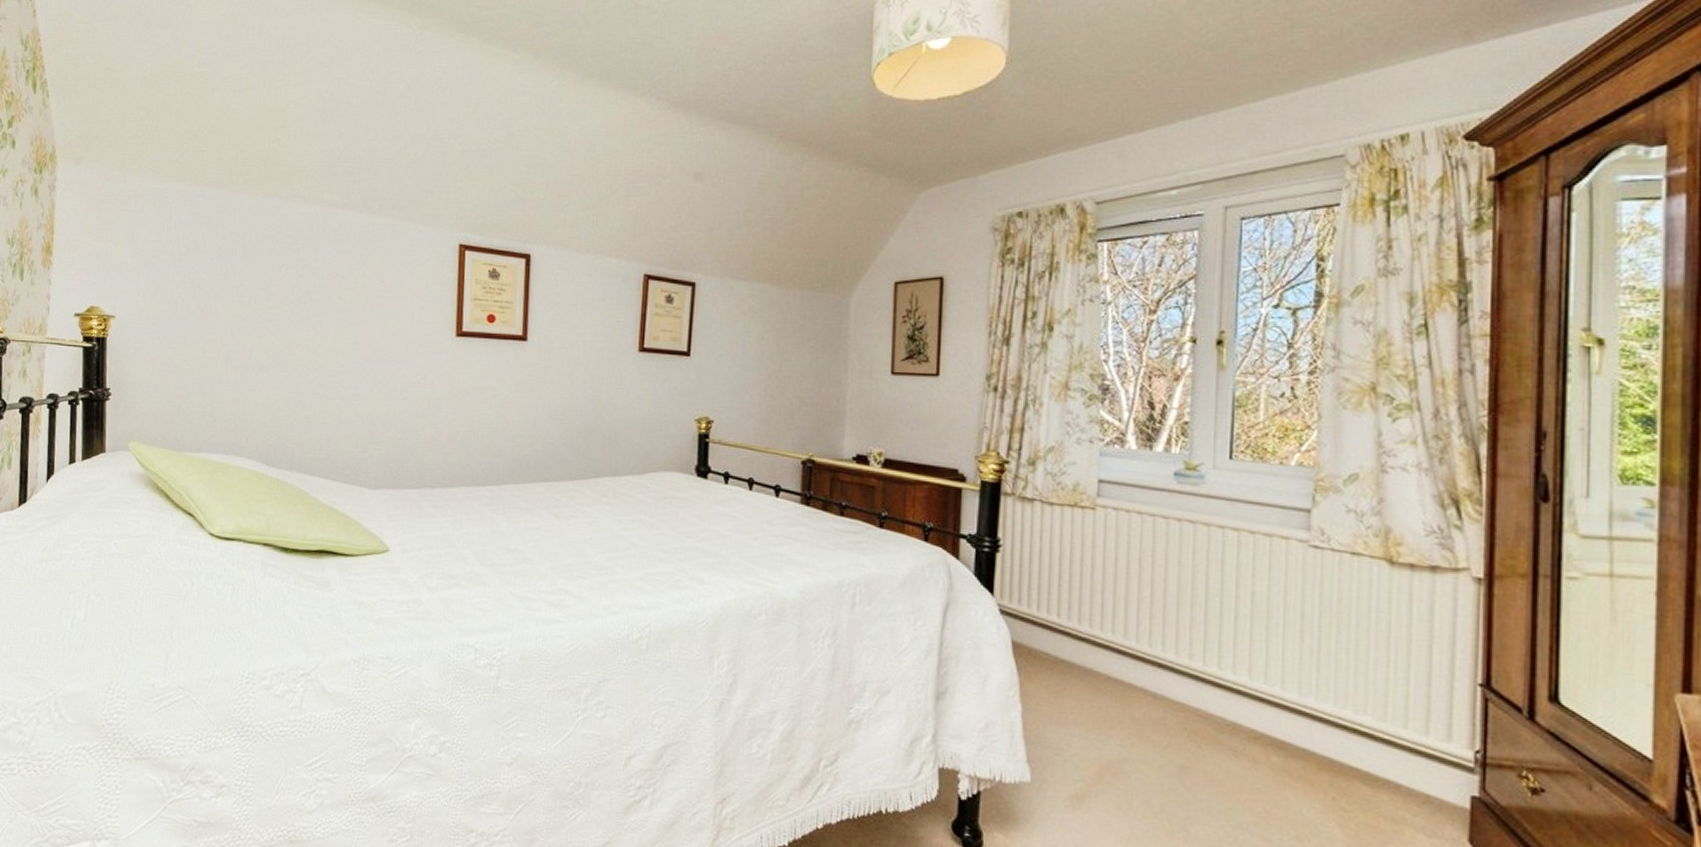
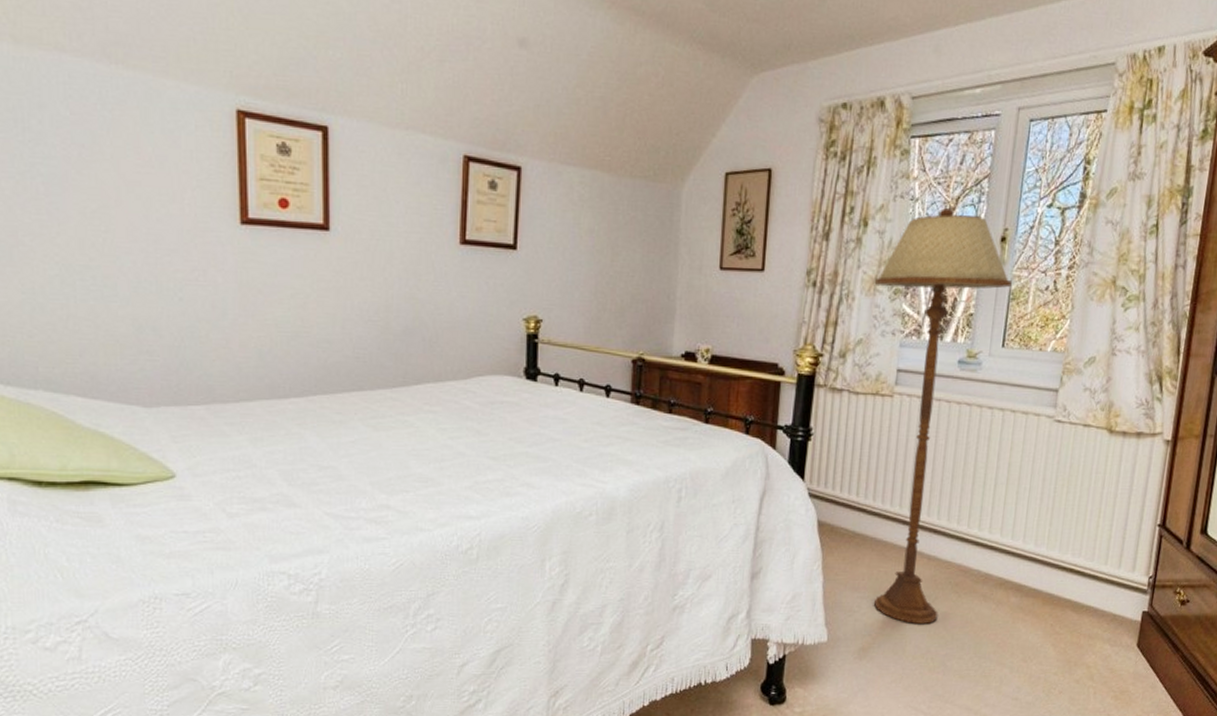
floor lamp: none [1064,311,1235,776] -> present [874,208,1012,624]

